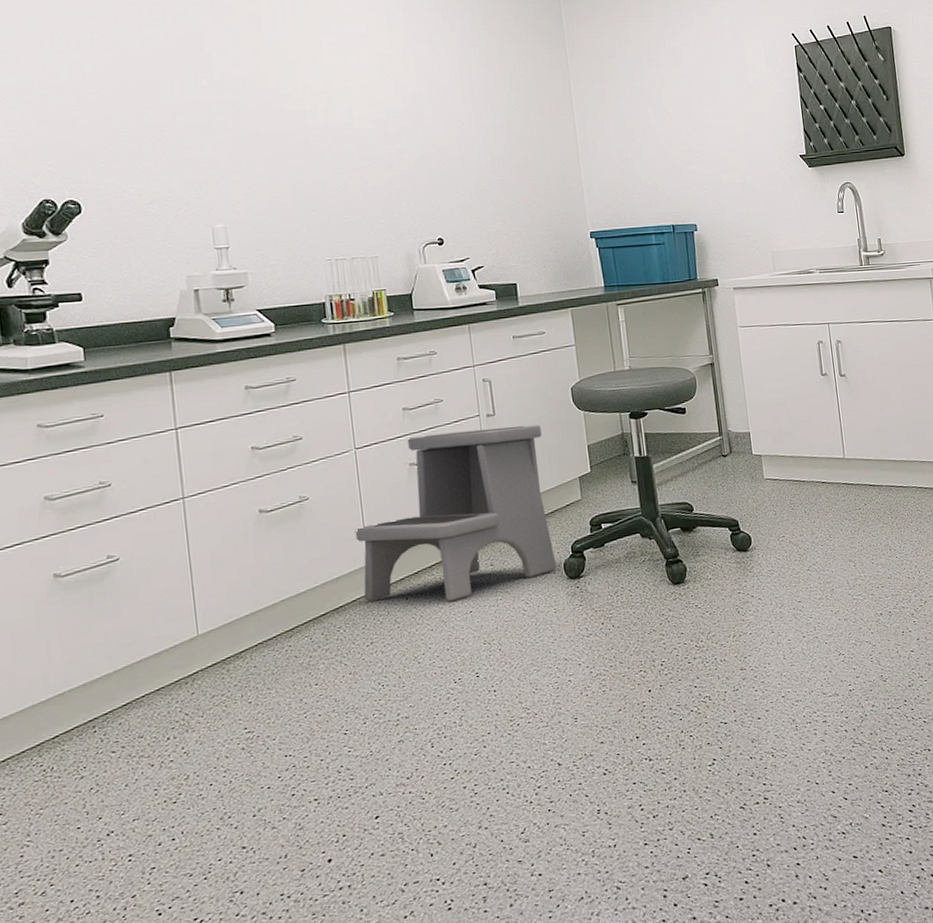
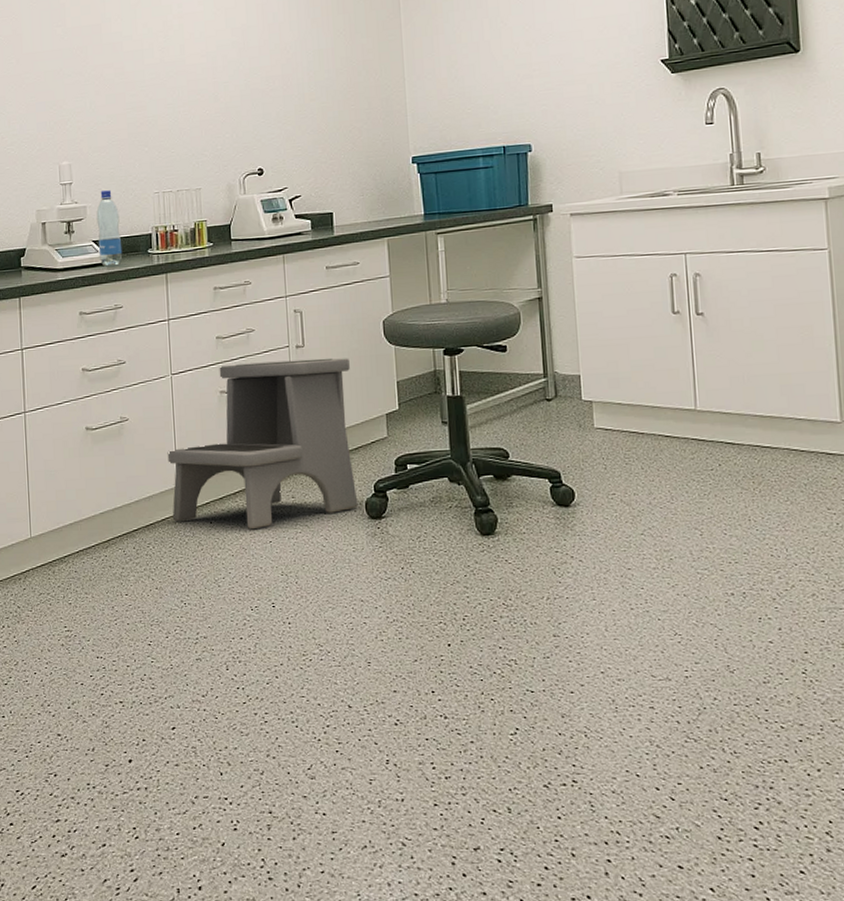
bottle: none [259,256,293,337] -> present [96,190,123,267]

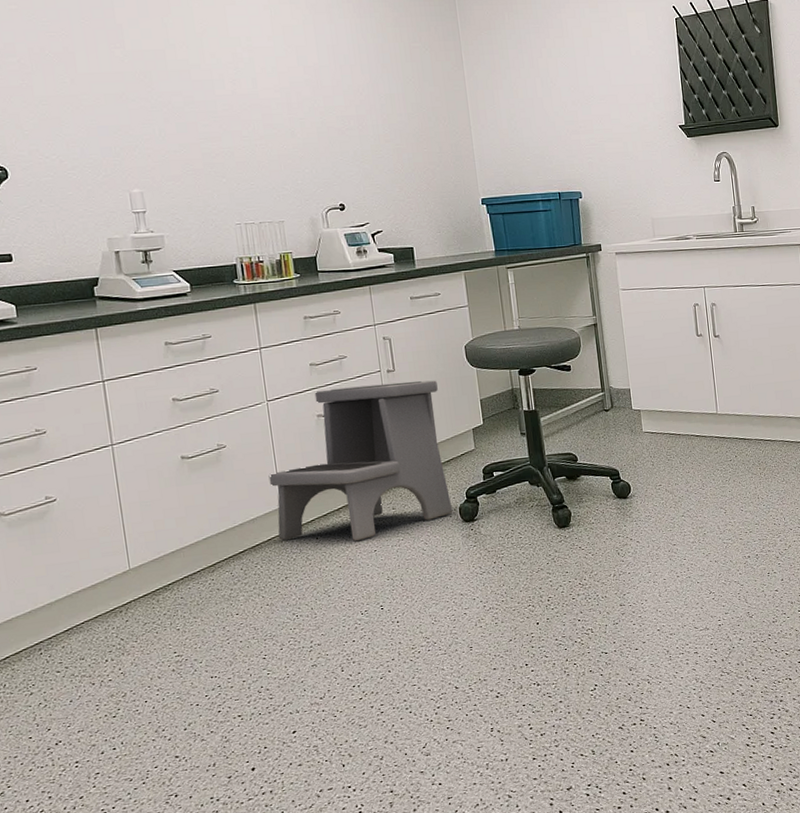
bottle: present [96,190,123,267] -> none [175,220,208,297]

